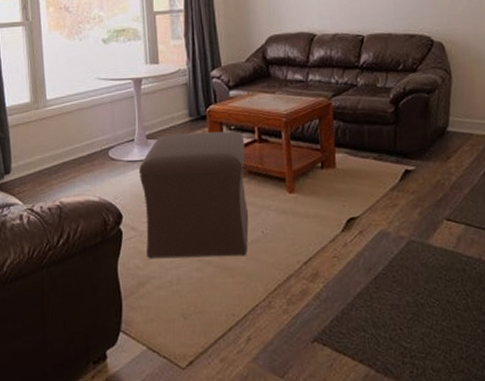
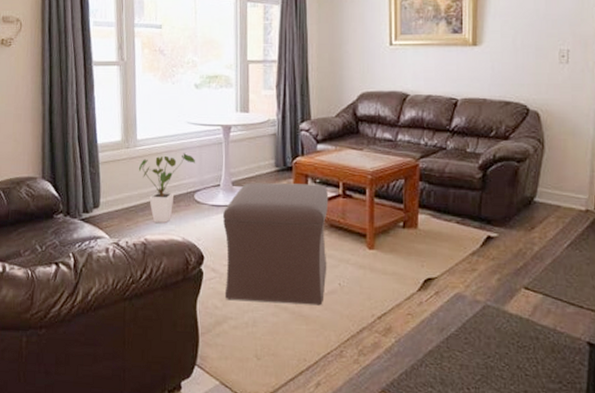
house plant: none [49,110,108,184] -> present [138,153,196,223]

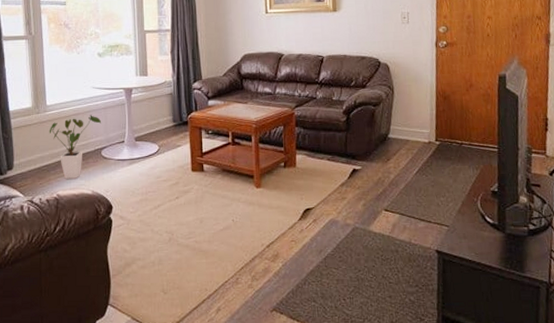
ottoman: present [222,183,329,306] -> none [127,135,222,242]

